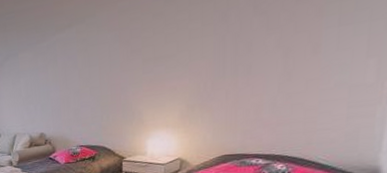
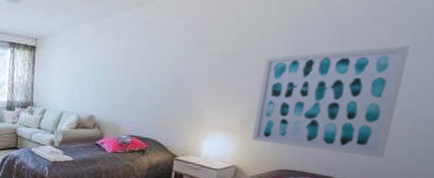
wall art: none [192,18,337,133] -> present [251,45,410,158]

